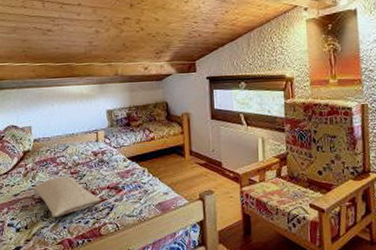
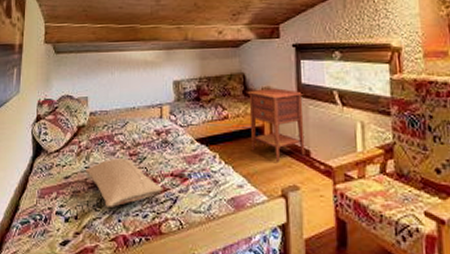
nightstand: none [170,113,218,173] -> present [247,88,305,162]

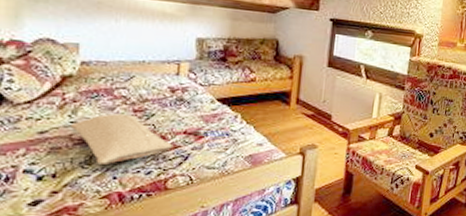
nightstand: present [247,88,305,162] -> none [276,56,334,124]

